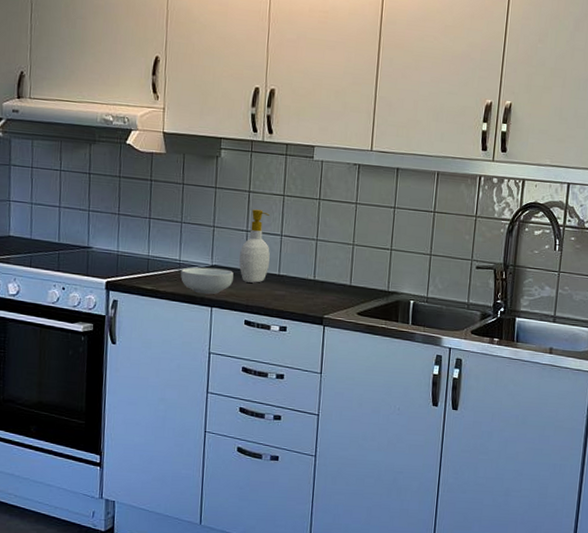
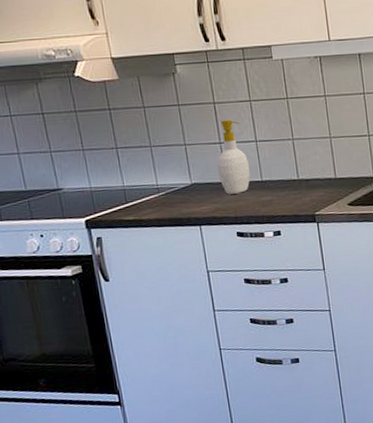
cereal bowl: present [181,267,234,295] -> none [161,185,217,215]

